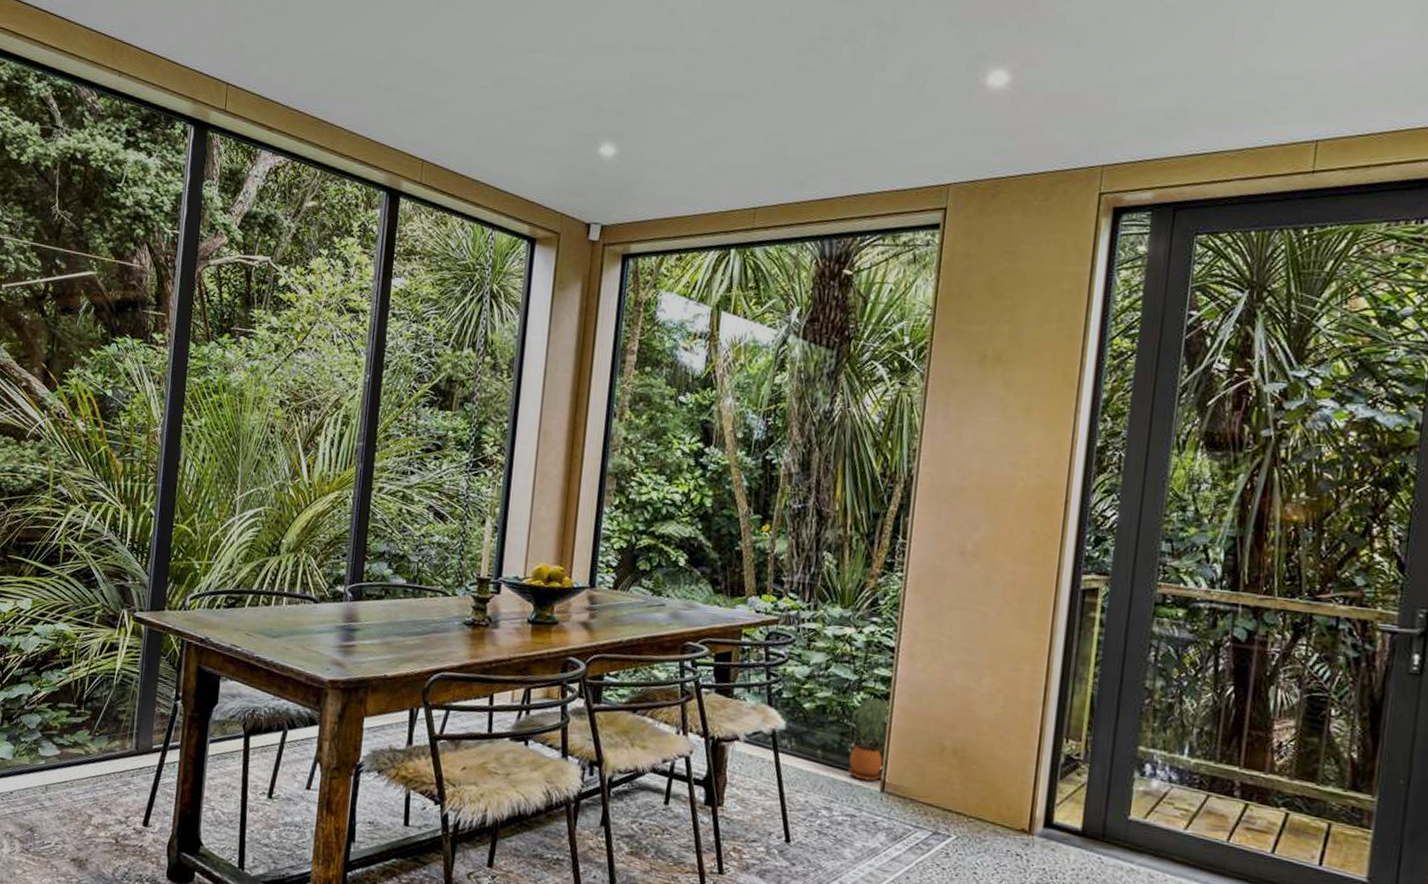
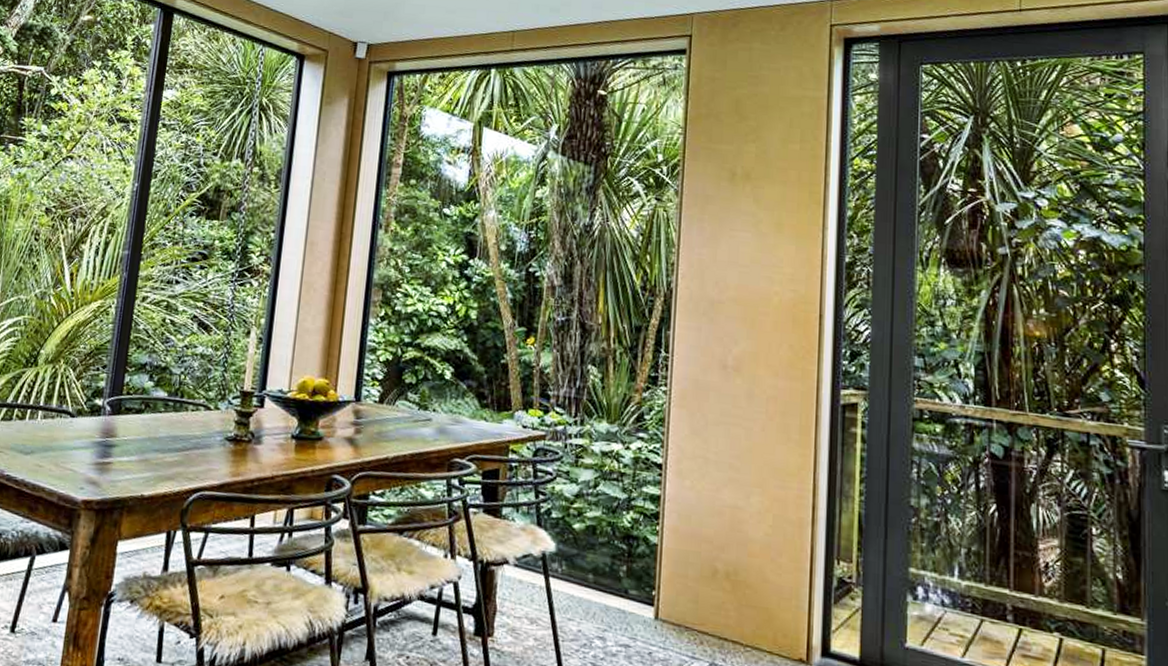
potted plant: present [848,698,892,782] -> none [619,517,662,608]

